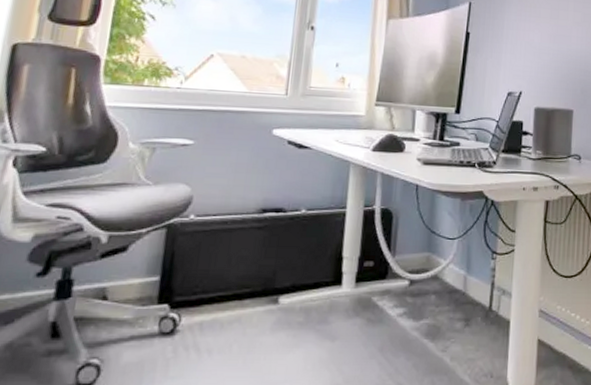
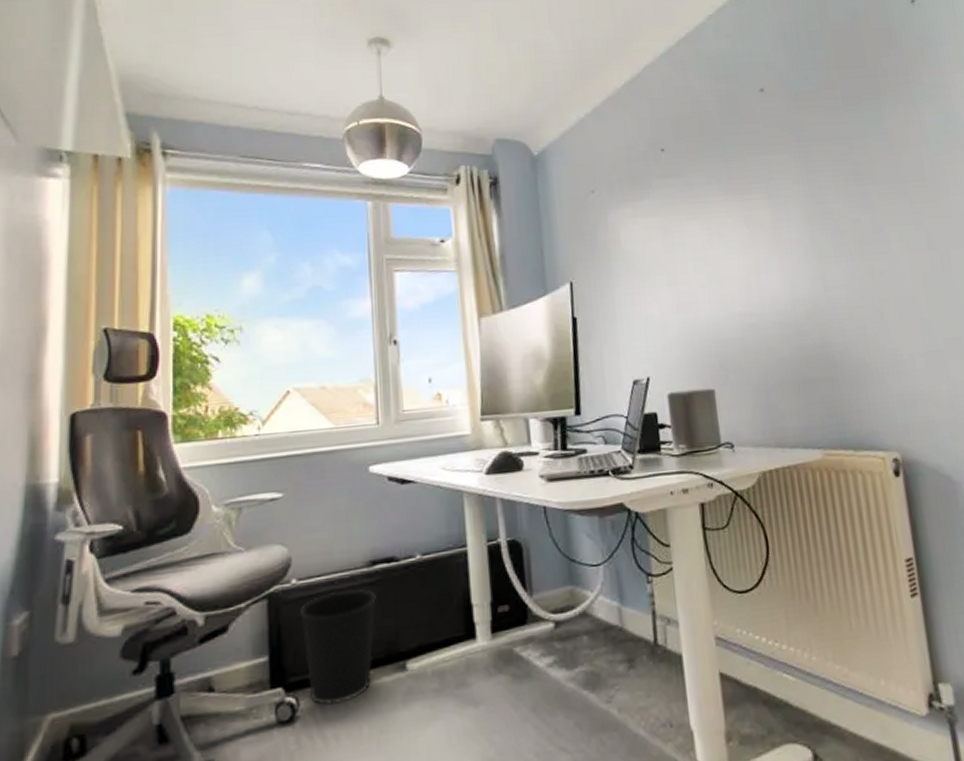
wastebasket: none [192,229,262,325] -> present [300,588,376,706]

